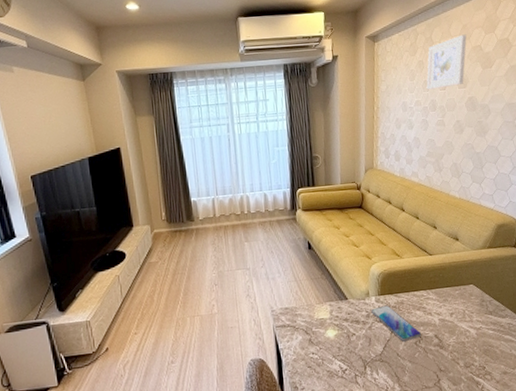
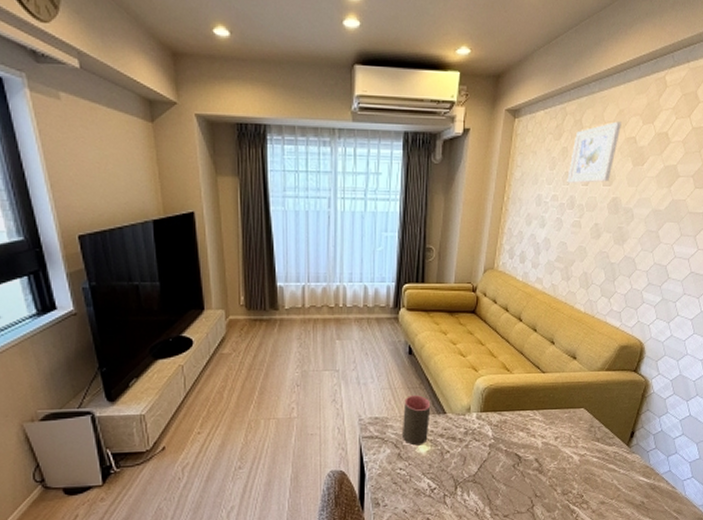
cup: none [309,285,334,331] -> present [401,395,431,446]
smartphone: present [371,305,422,342] -> none [470,423,522,463]

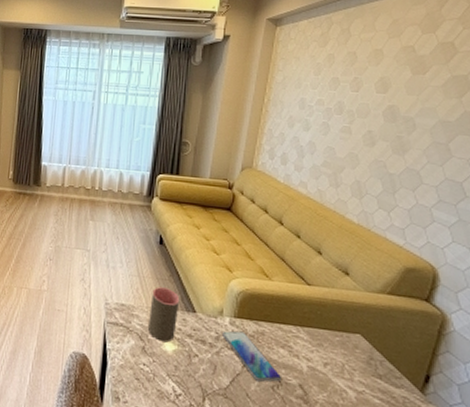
smartphone: none [470,423,522,463] -> present [222,330,282,382]
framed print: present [567,121,622,183] -> none [334,30,396,90]

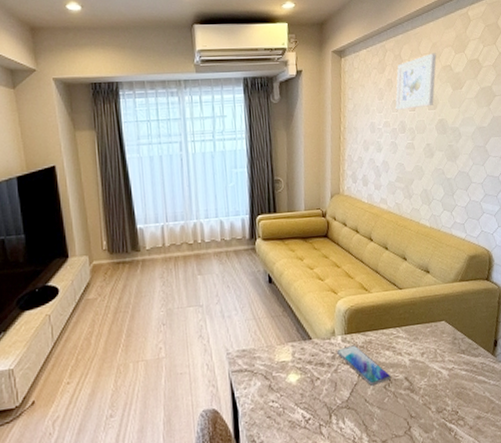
cup: present [147,287,180,343] -> none [269,323,297,376]
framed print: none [334,30,396,90] -> present [395,53,437,110]

